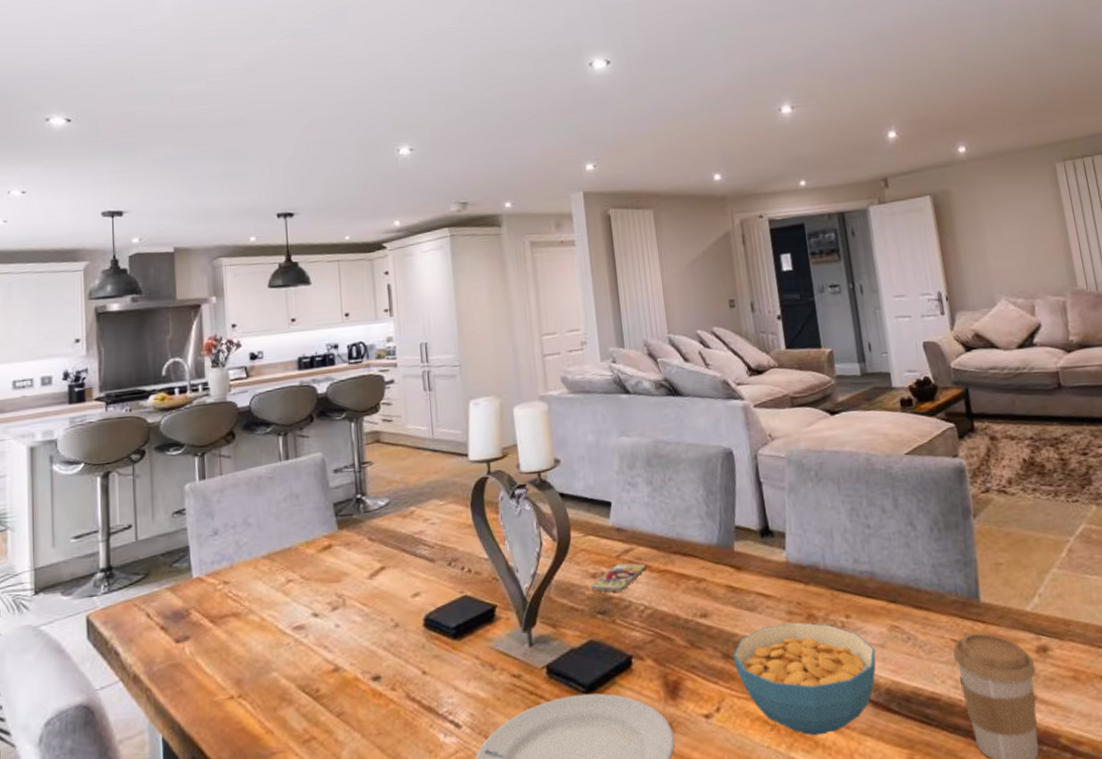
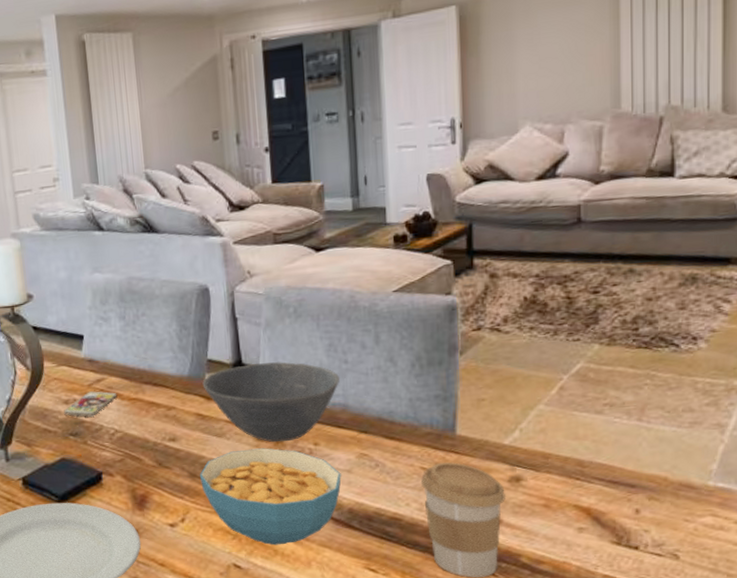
bowl: none [731,527,864,616] -> present [202,362,339,443]

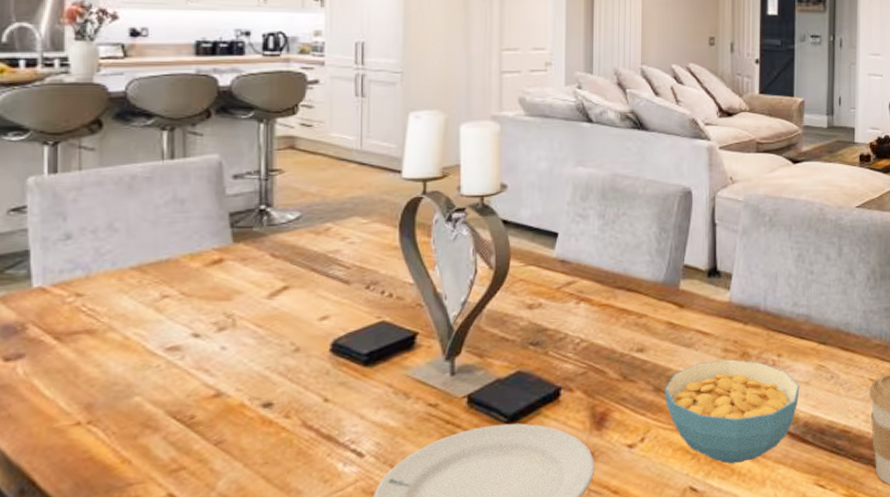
smartphone: present [64,391,117,417] -> none [526,295,587,324]
bowl: present [202,362,339,443] -> none [676,270,805,354]

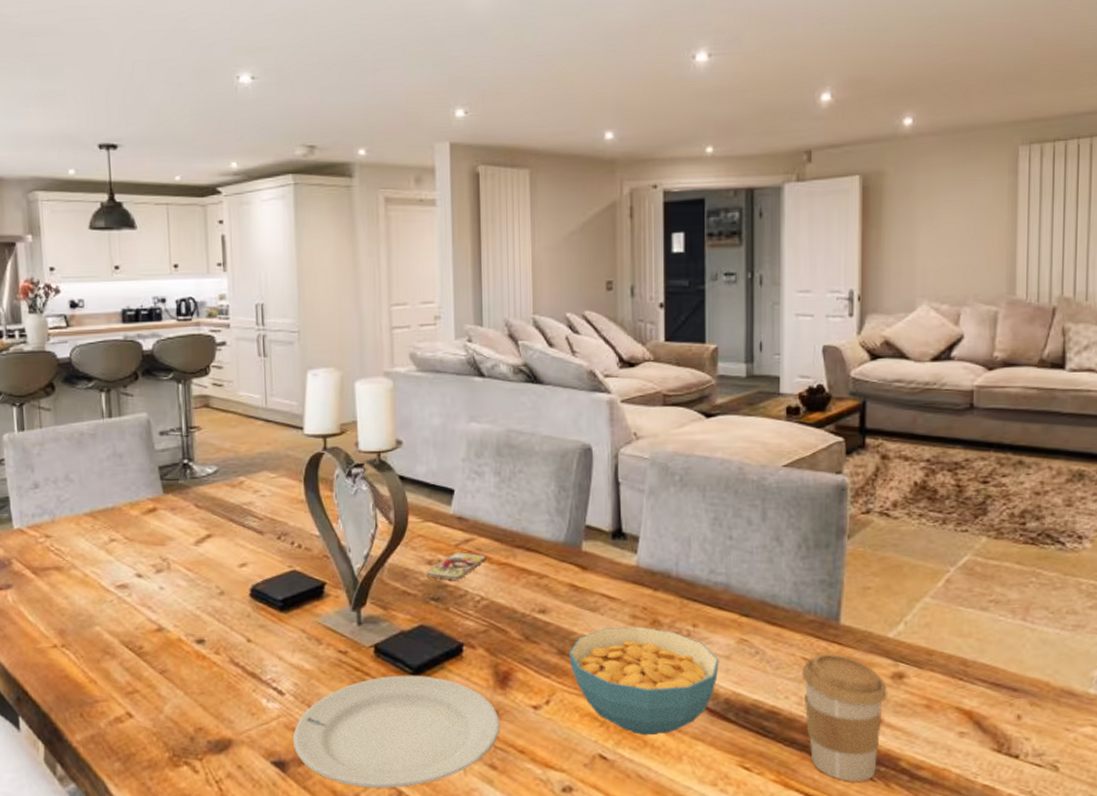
smartphone: none [526,295,587,324] -> present [426,552,486,581]

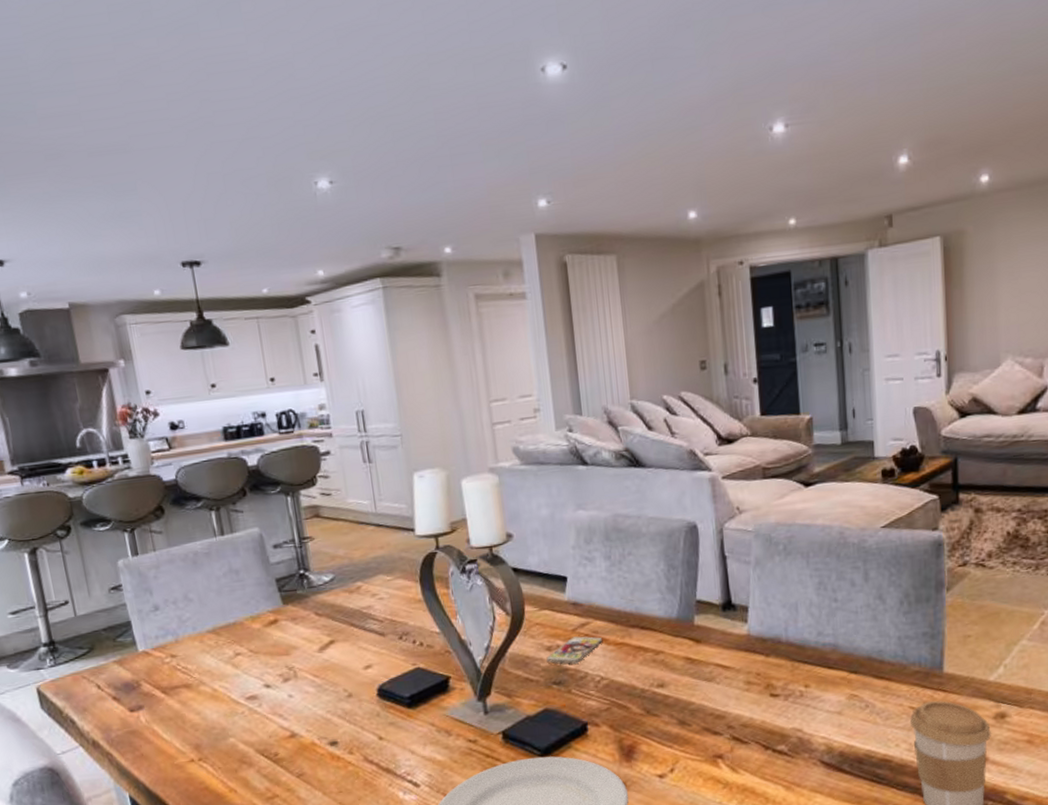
cereal bowl: present [568,627,719,736] -> none [688,691,832,793]

